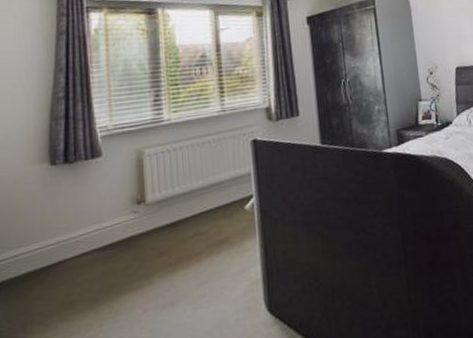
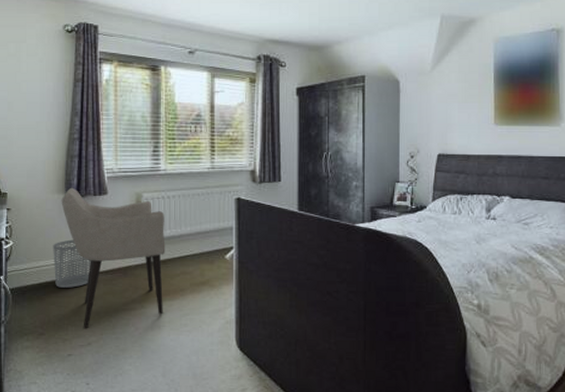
waste bin: none [35,215,85,277] -> present [53,239,91,288]
armchair: none [45,154,176,322] -> present [61,187,166,328]

